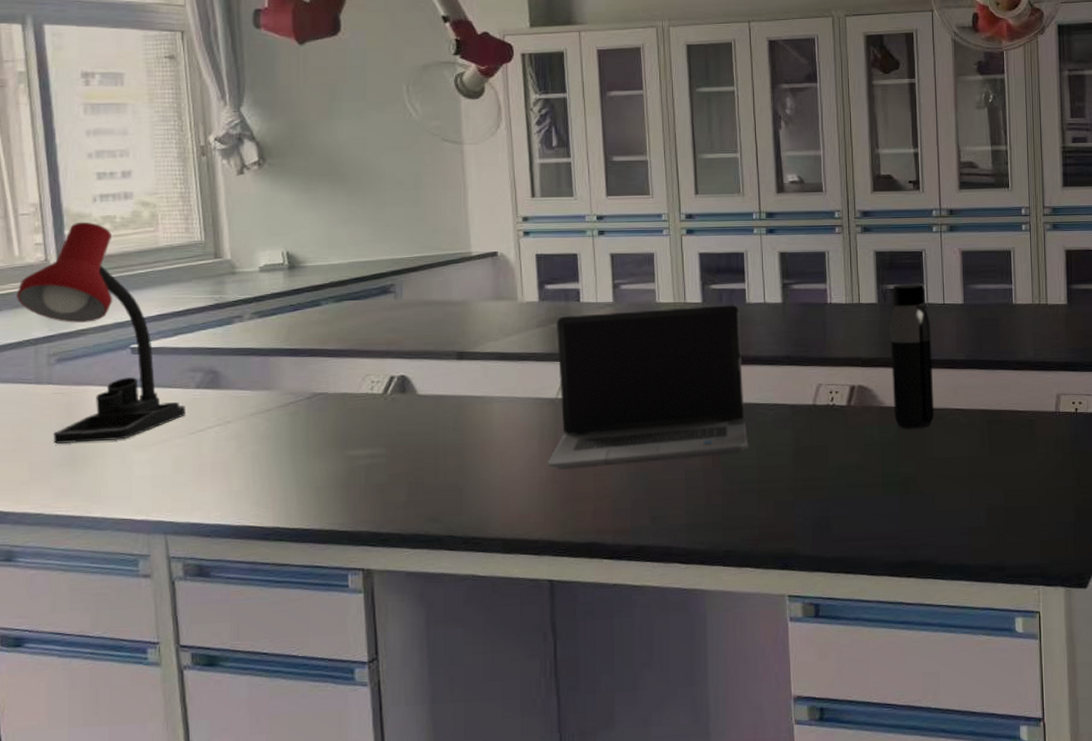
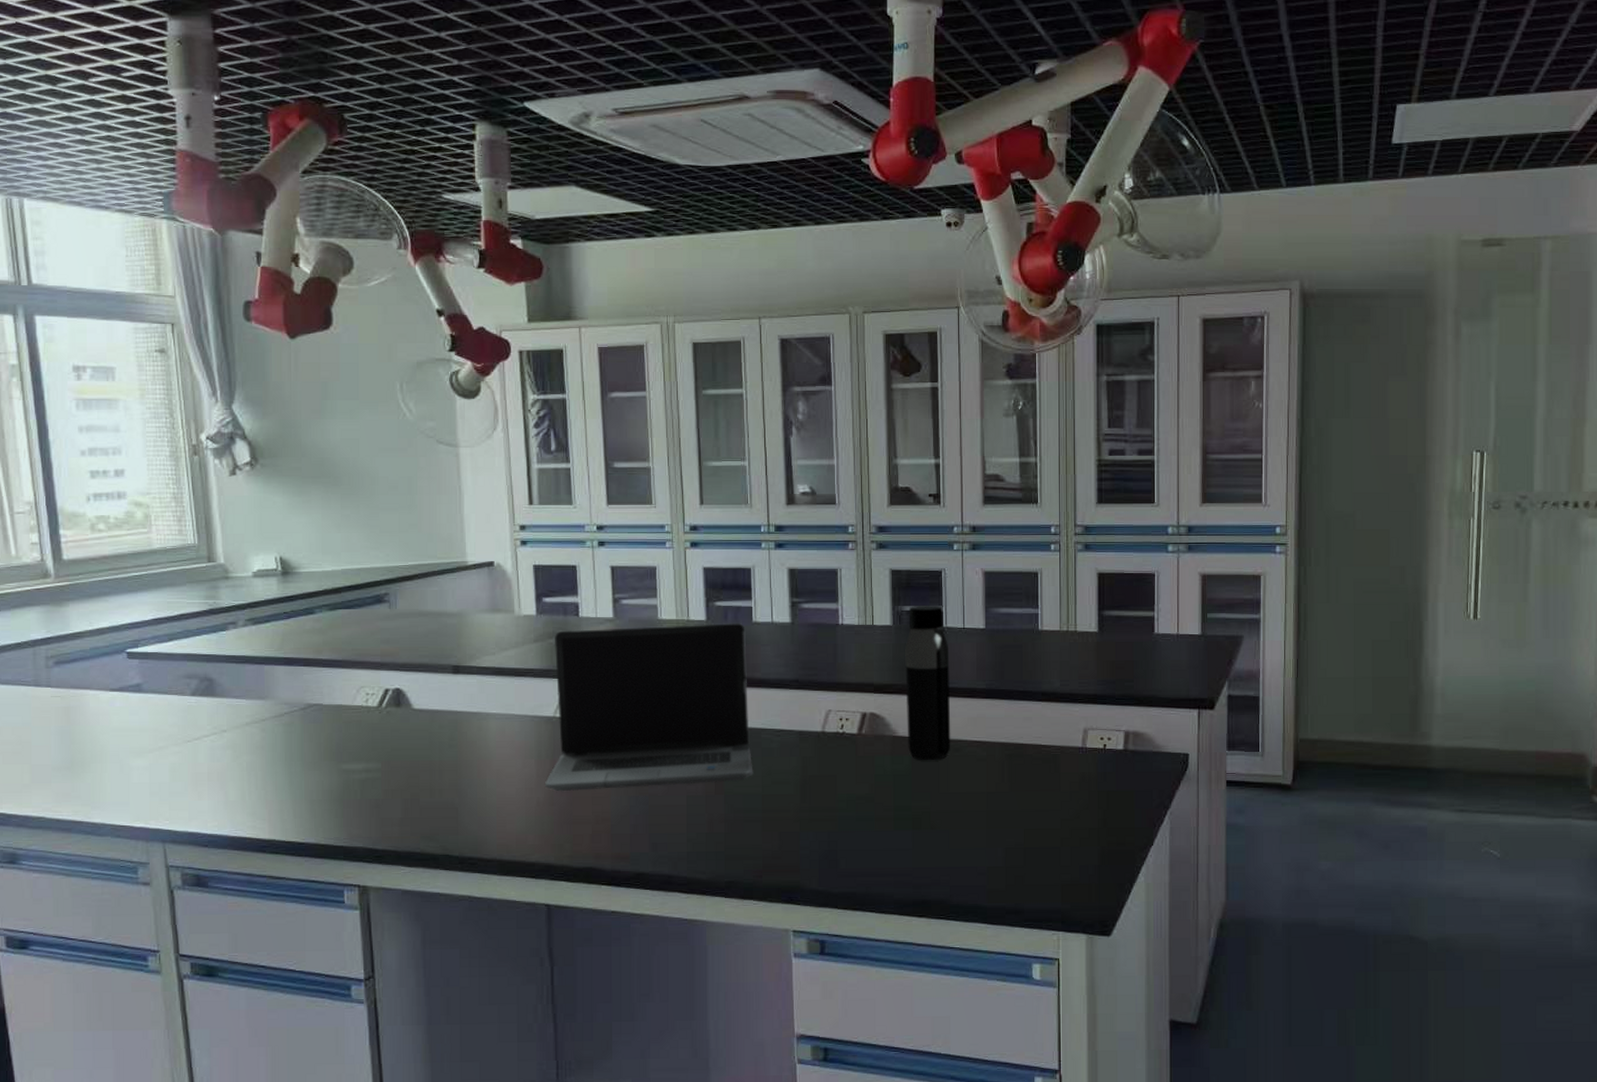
desk lamp: present [17,221,185,444] -> none [14,521,181,747]

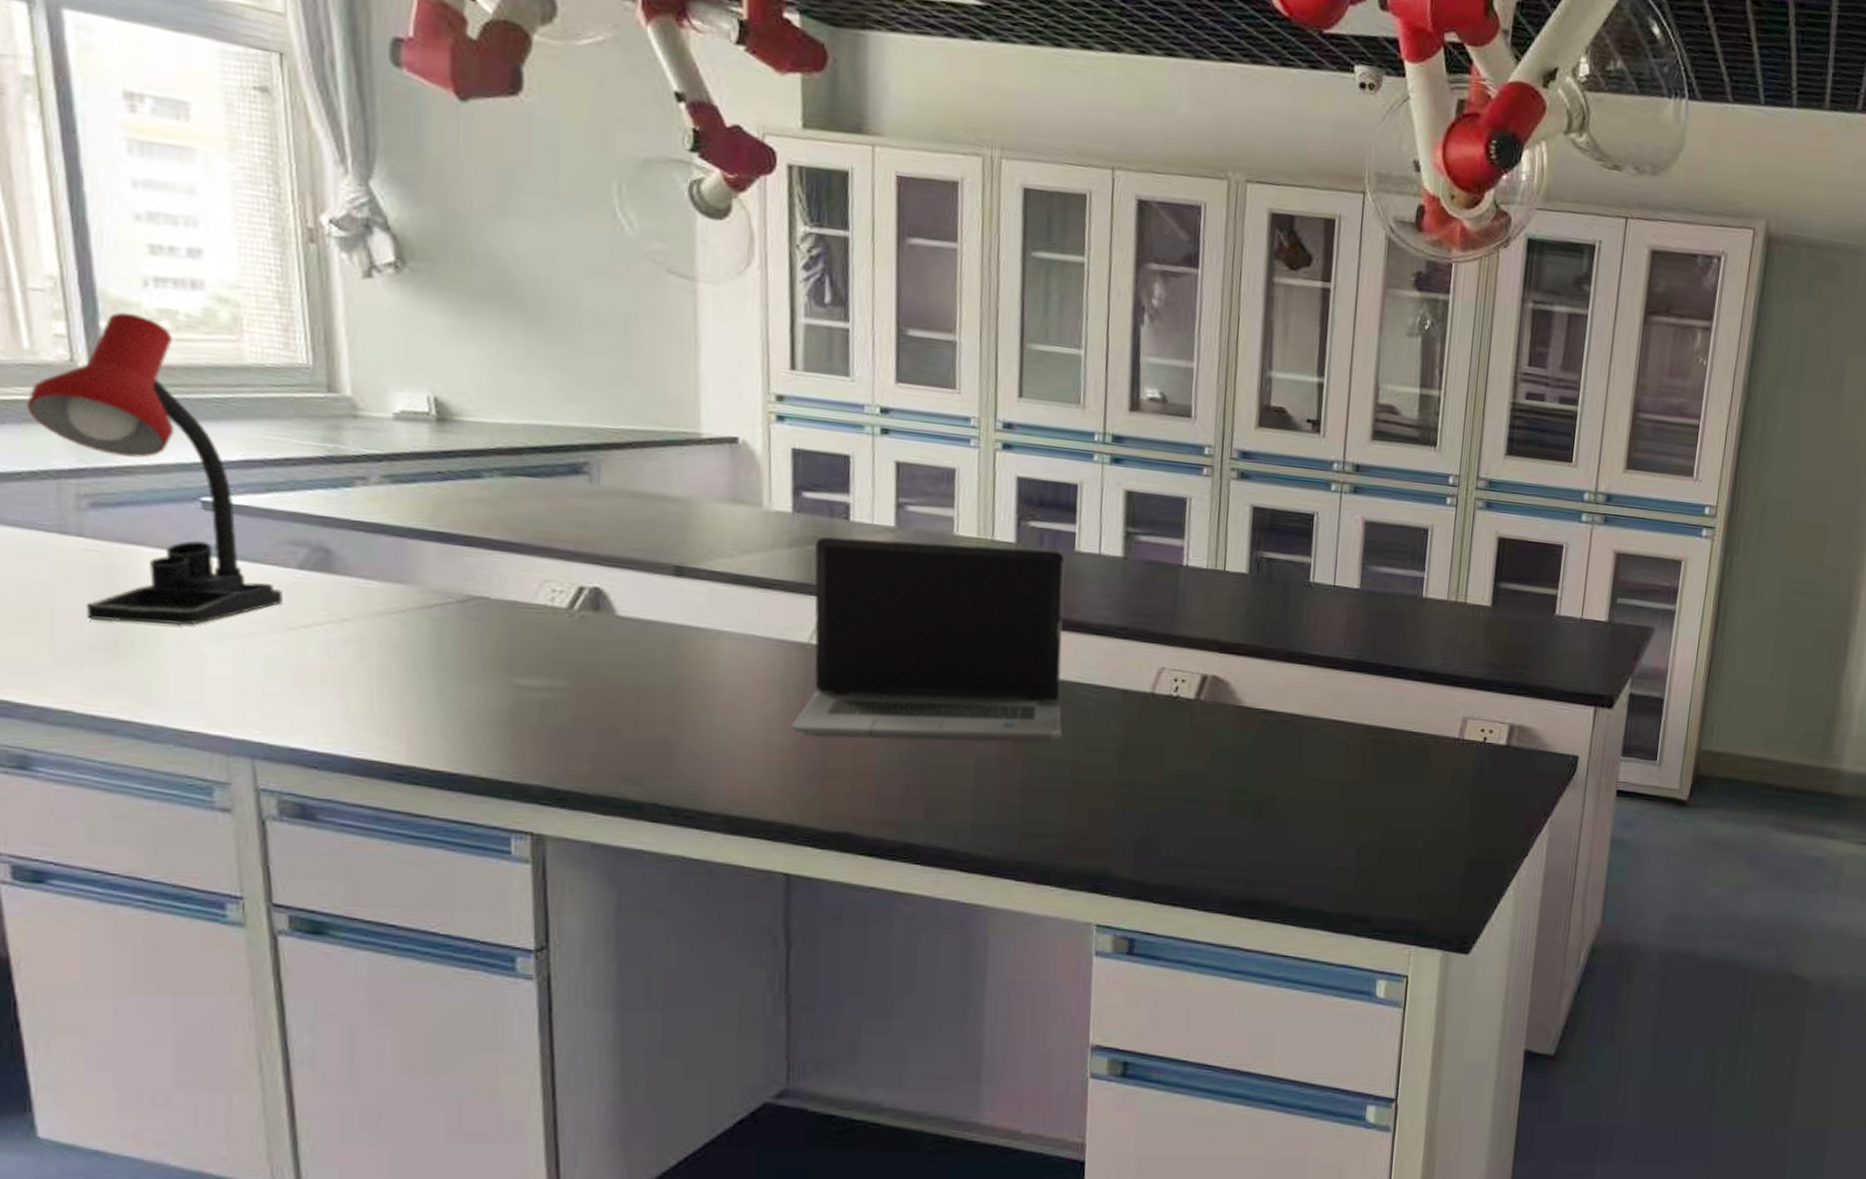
desk lamp: none [14,521,181,747] -> present [27,312,283,626]
water bottle: present [905,605,951,761] -> none [1254,552,1314,739]

